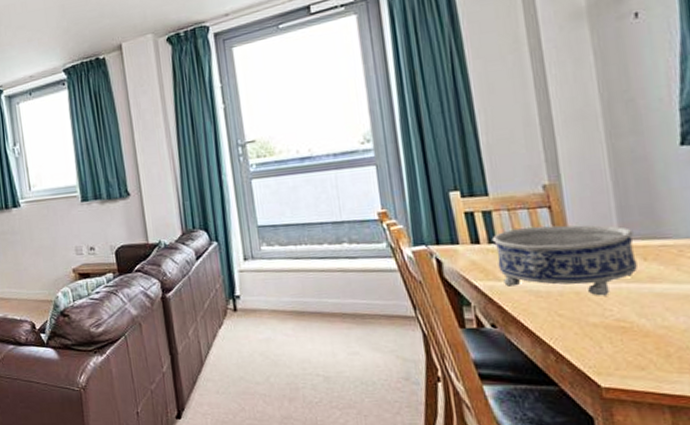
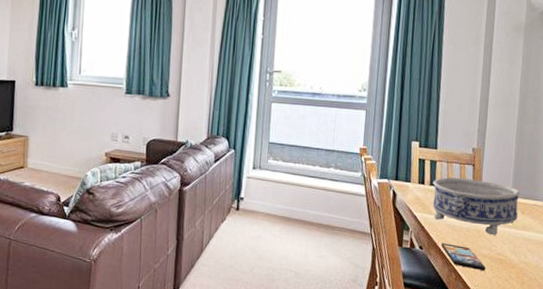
smartphone: none [524,315,601,346] -> present [441,243,485,270]

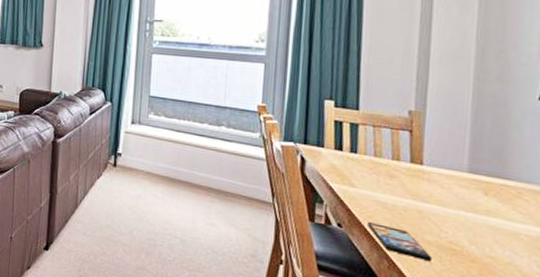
decorative bowl: present [432,177,520,235] -> none [354,143,481,219]

